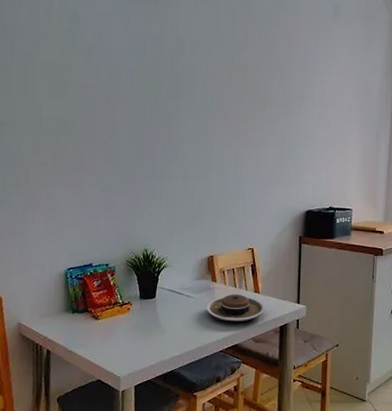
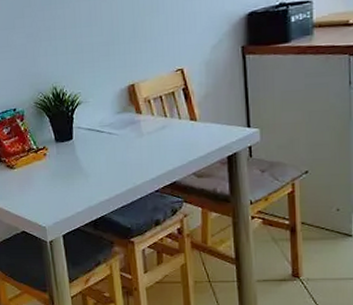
plate: present [206,294,265,322] -> none [133,124,206,157]

